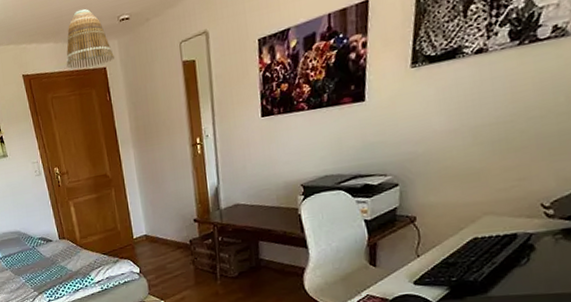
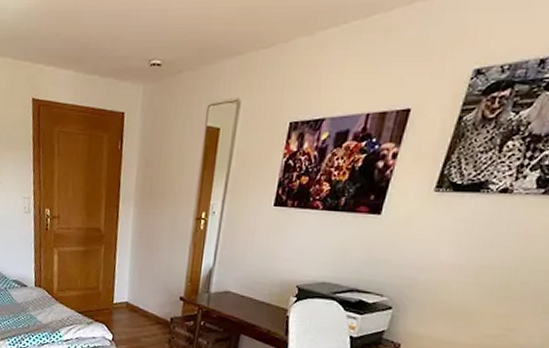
lamp shade: present [66,9,114,69] -> none [82,41,136,109]

